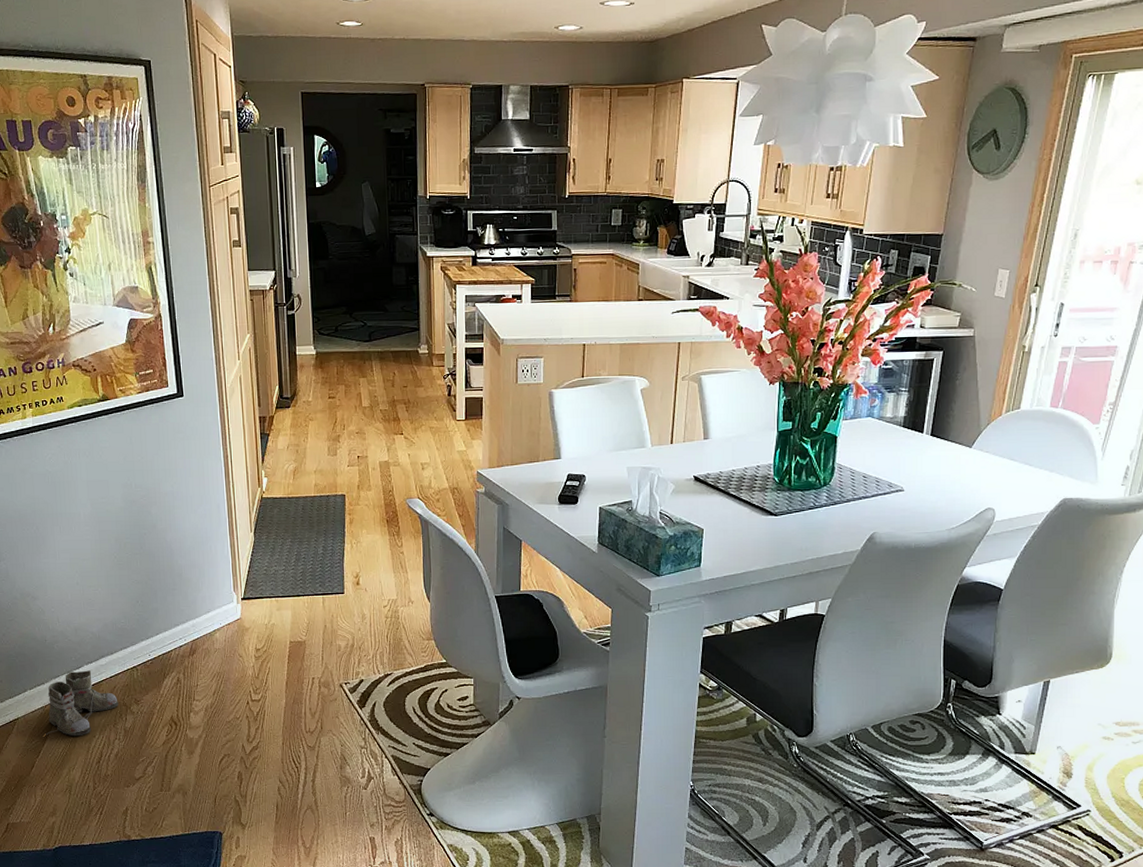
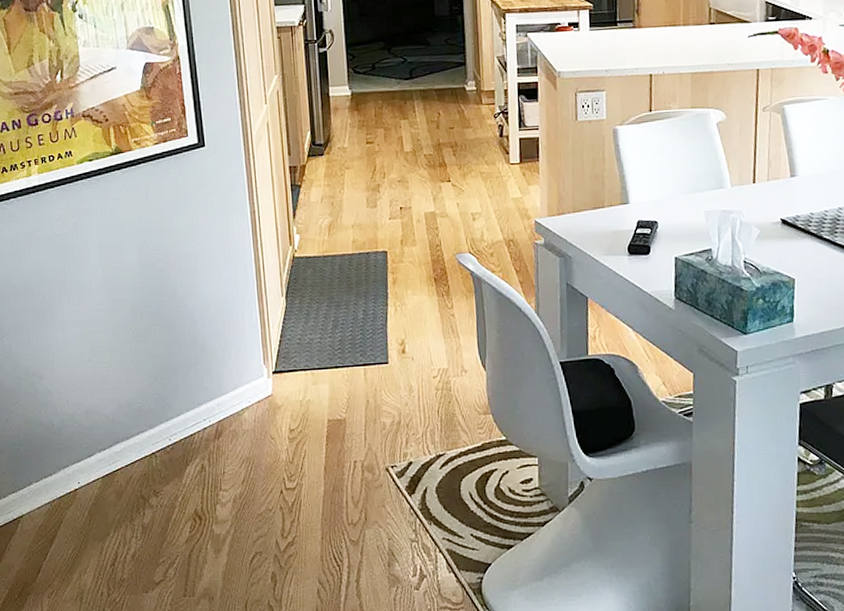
boots: present [46,670,119,737] -> none [54,458,135,535]

